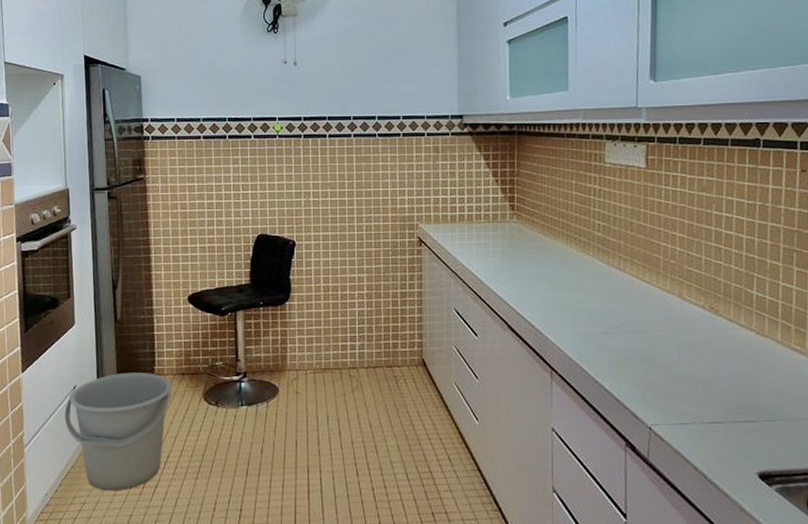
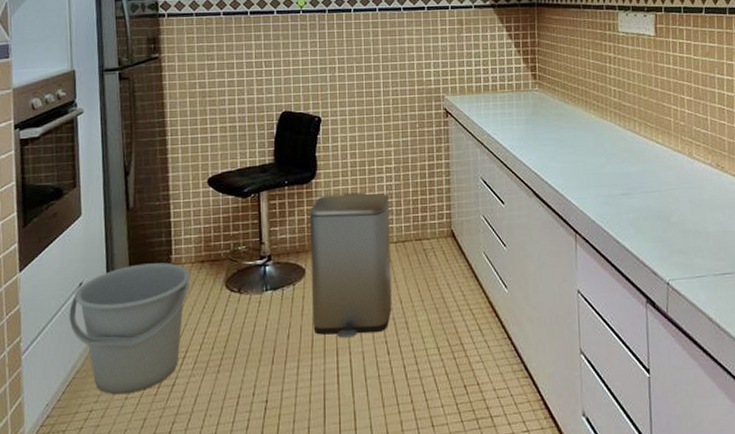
pedal bin: none [283,316,362,458] -> present [309,192,392,339]

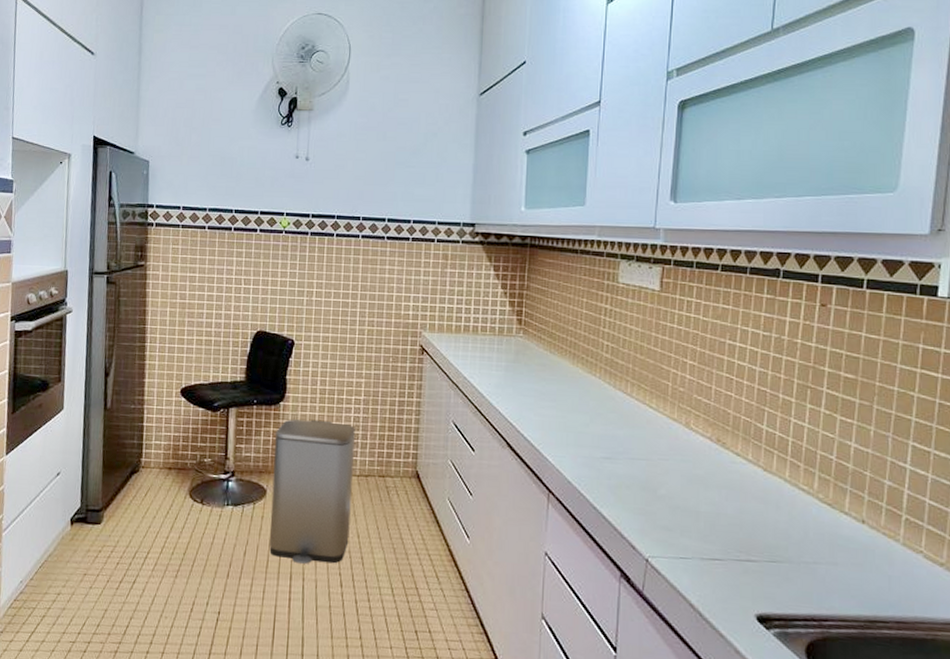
bucket: present [69,262,191,395] -> none [45,462,158,584]

